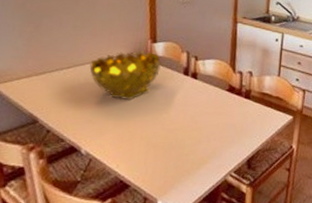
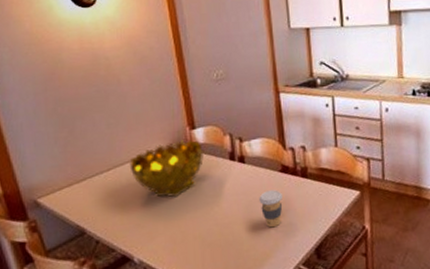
coffee cup: none [204,105,226,138] -> present [259,190,282,228]

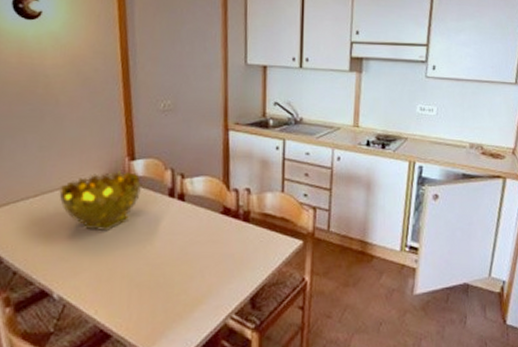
coffee cup: present [259,190,282,228] -> none [196,232,221,272]

